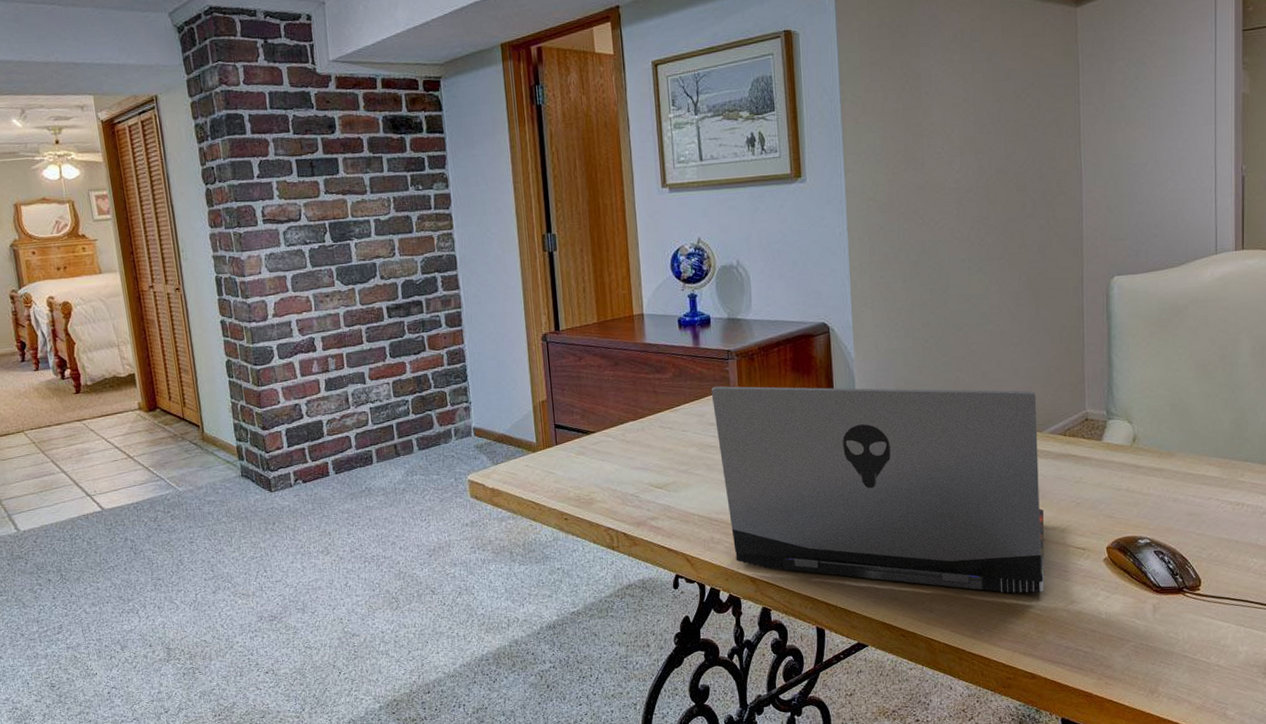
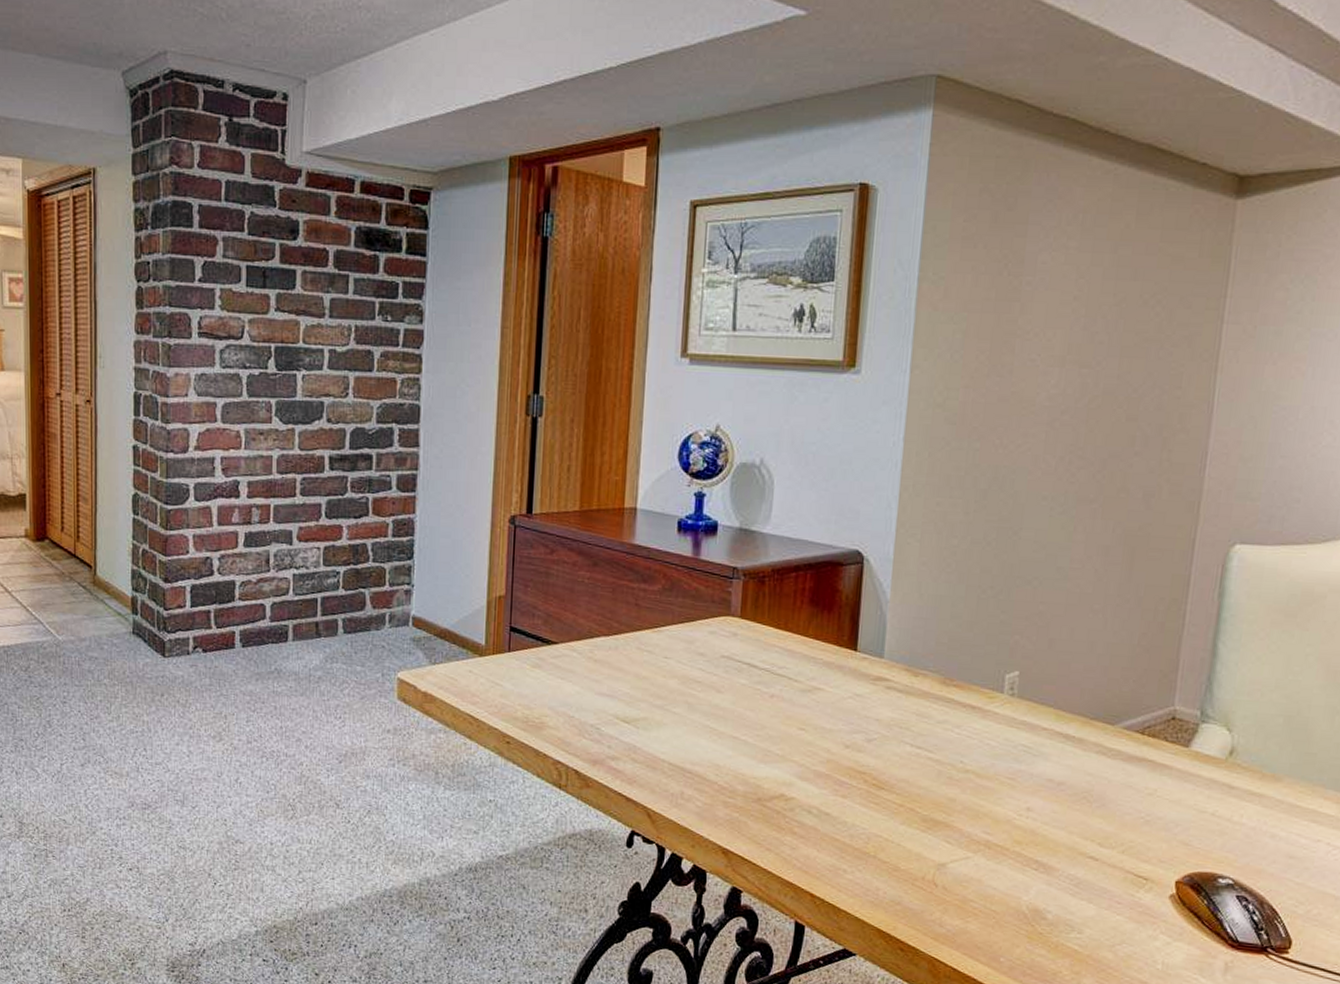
laptop computer: present [711,386,1045,593] -> none [705,608,1114,924]

